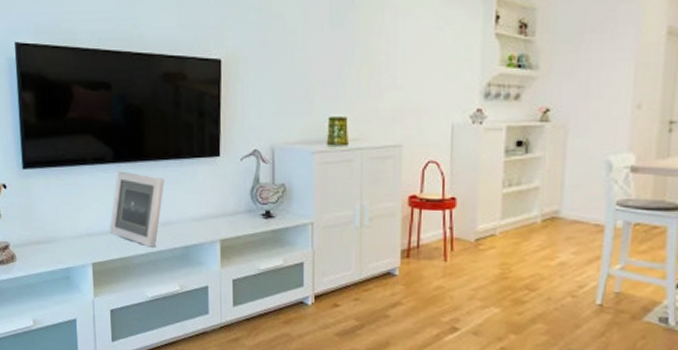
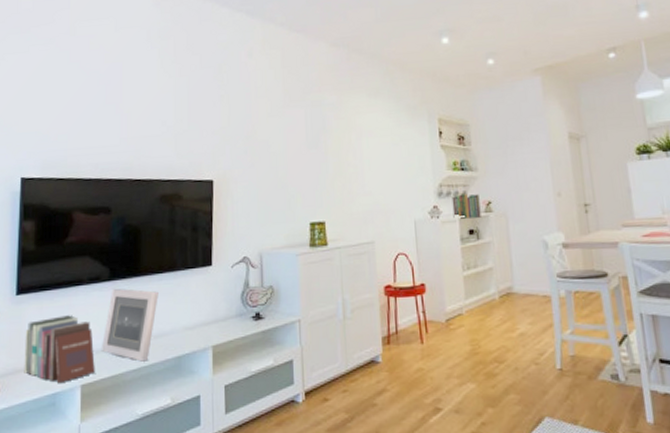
books: none [35,194,105,260] -> present [24,315,95,384]
books: none [500,97,536,127] -> present [452,194,481,219]

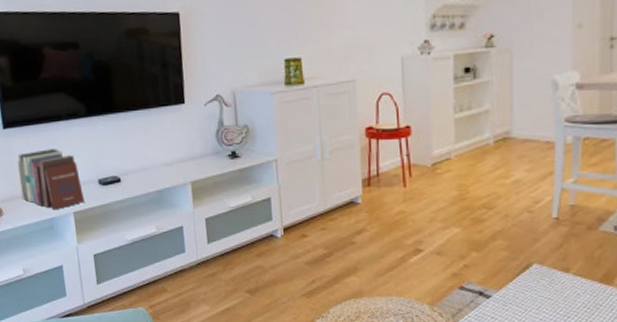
picture frame: present [101,288,158,362] -> none [87,124,135,194]
books: present [452,194,481,219] -> none [446,26,480,55]

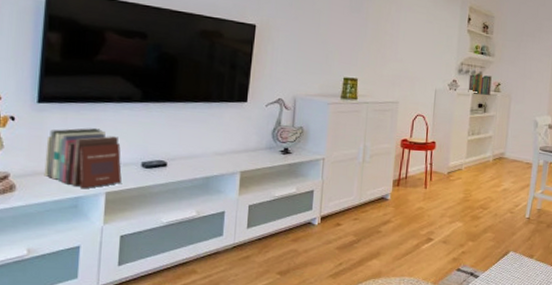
books: none [446,26,480,55] -> present [468,73,492,95]

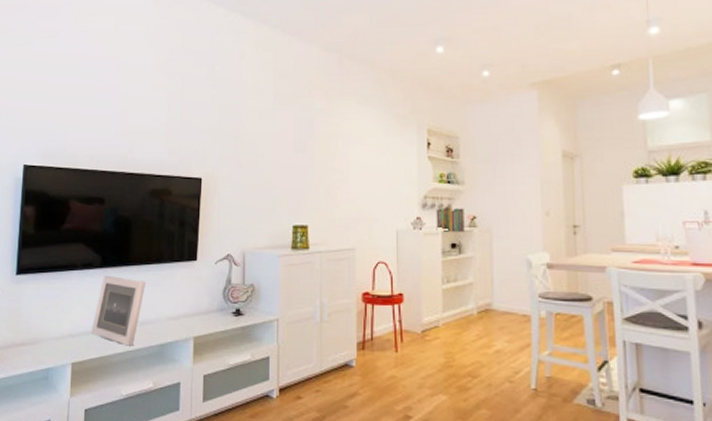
books: present [44,128,122,189] -> none [21,297,85,360]
picture frame: none [128,109,192,178] -> present [90,275,146,346]

